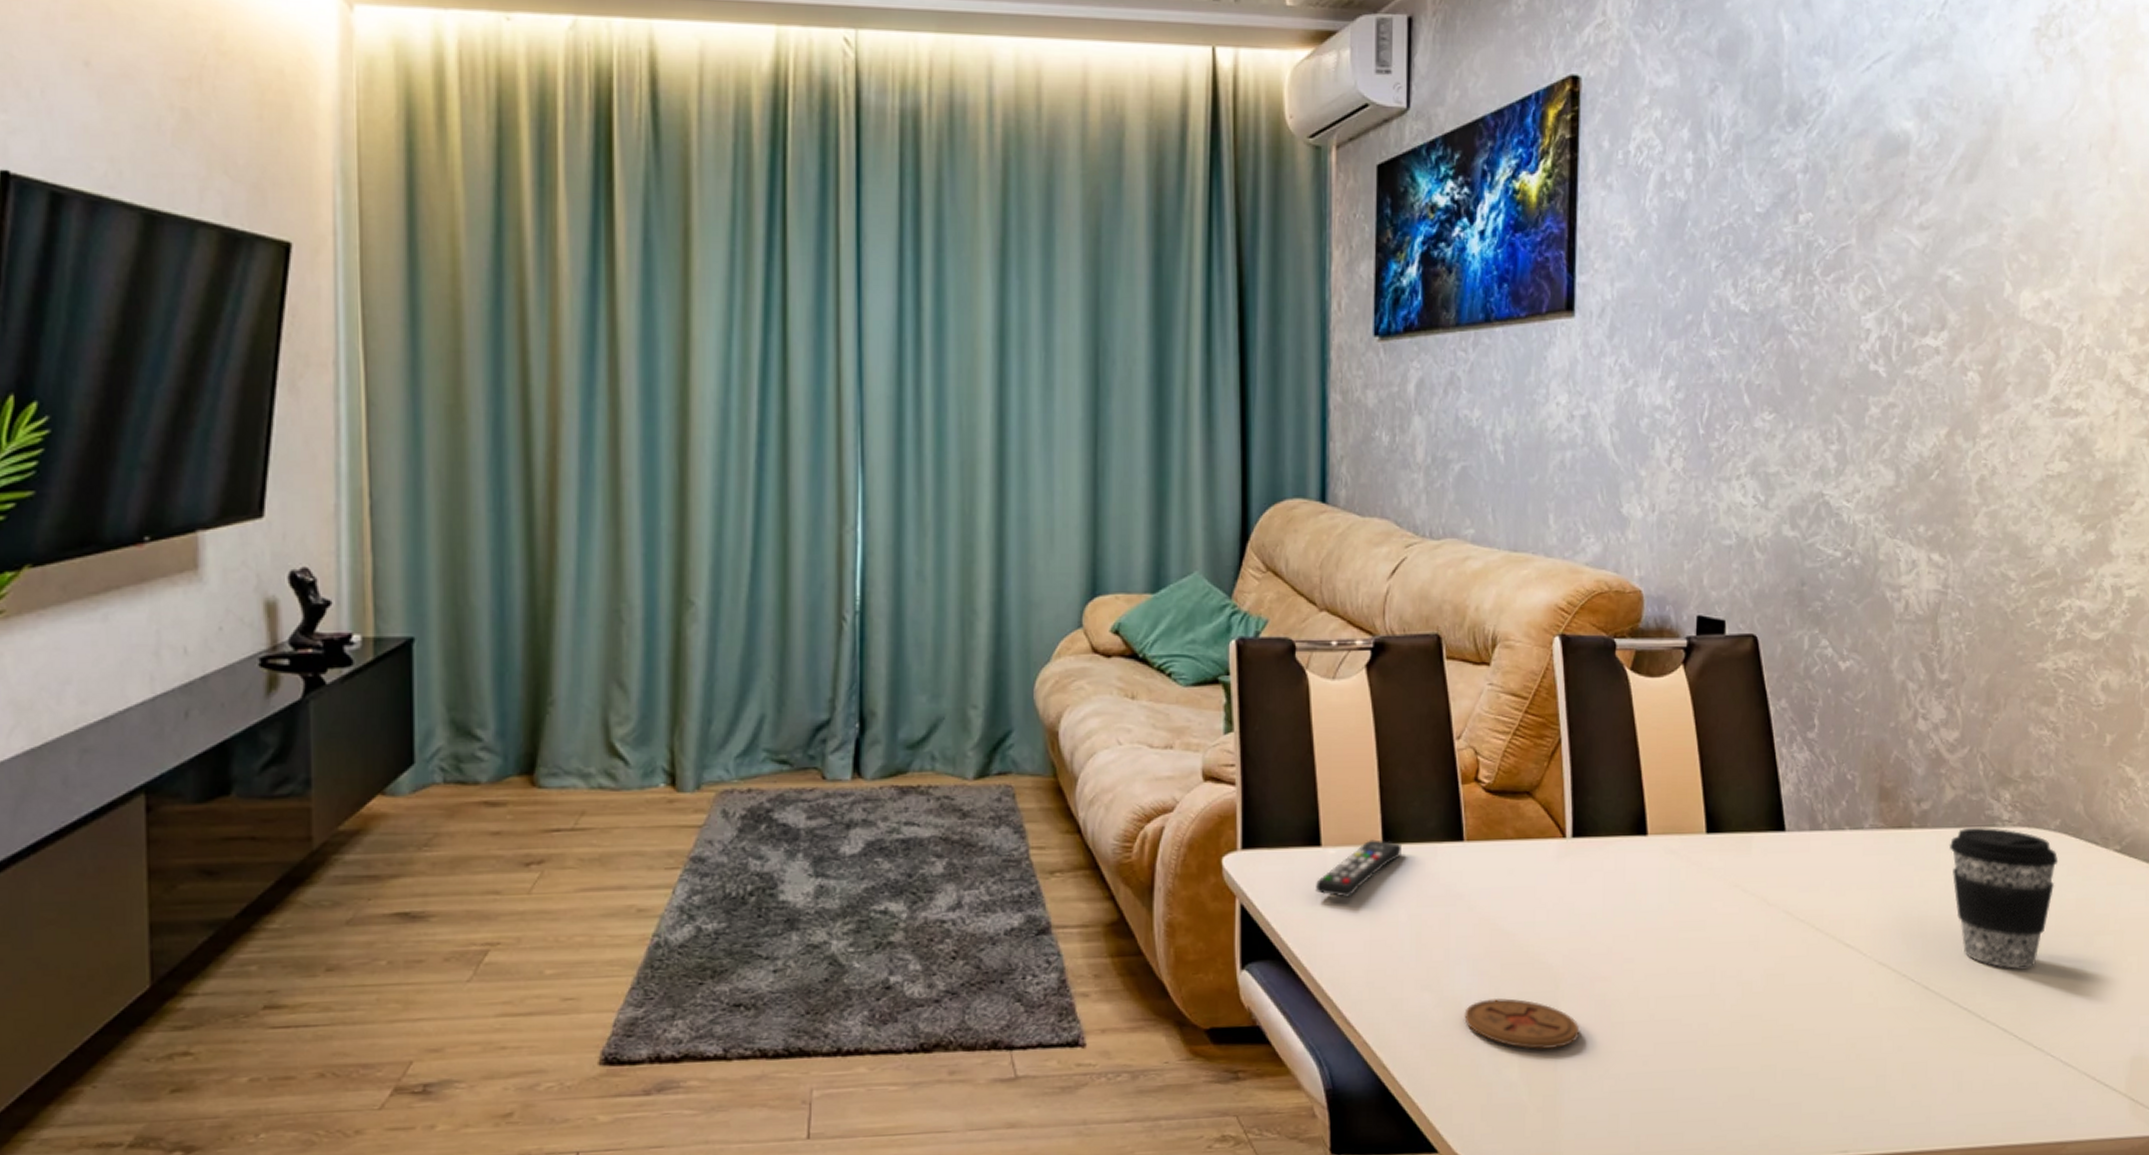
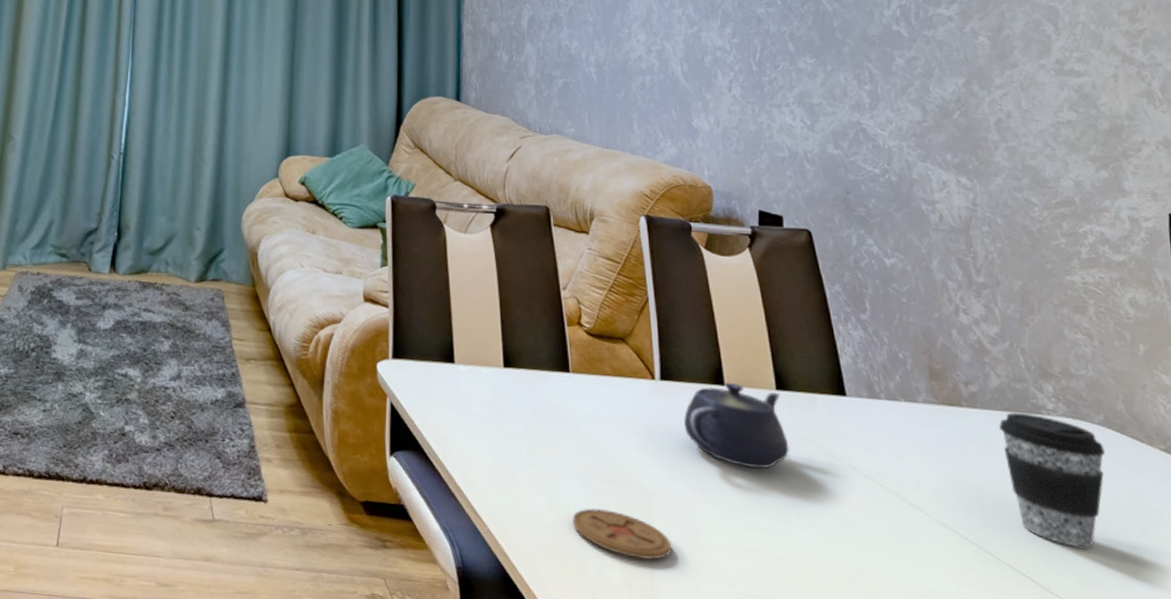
remote control: present [1316,839,1401,898] -> none [450,362,519,408]
teapot: none [1599,830,1719,928] -> present [684,382,790,469]

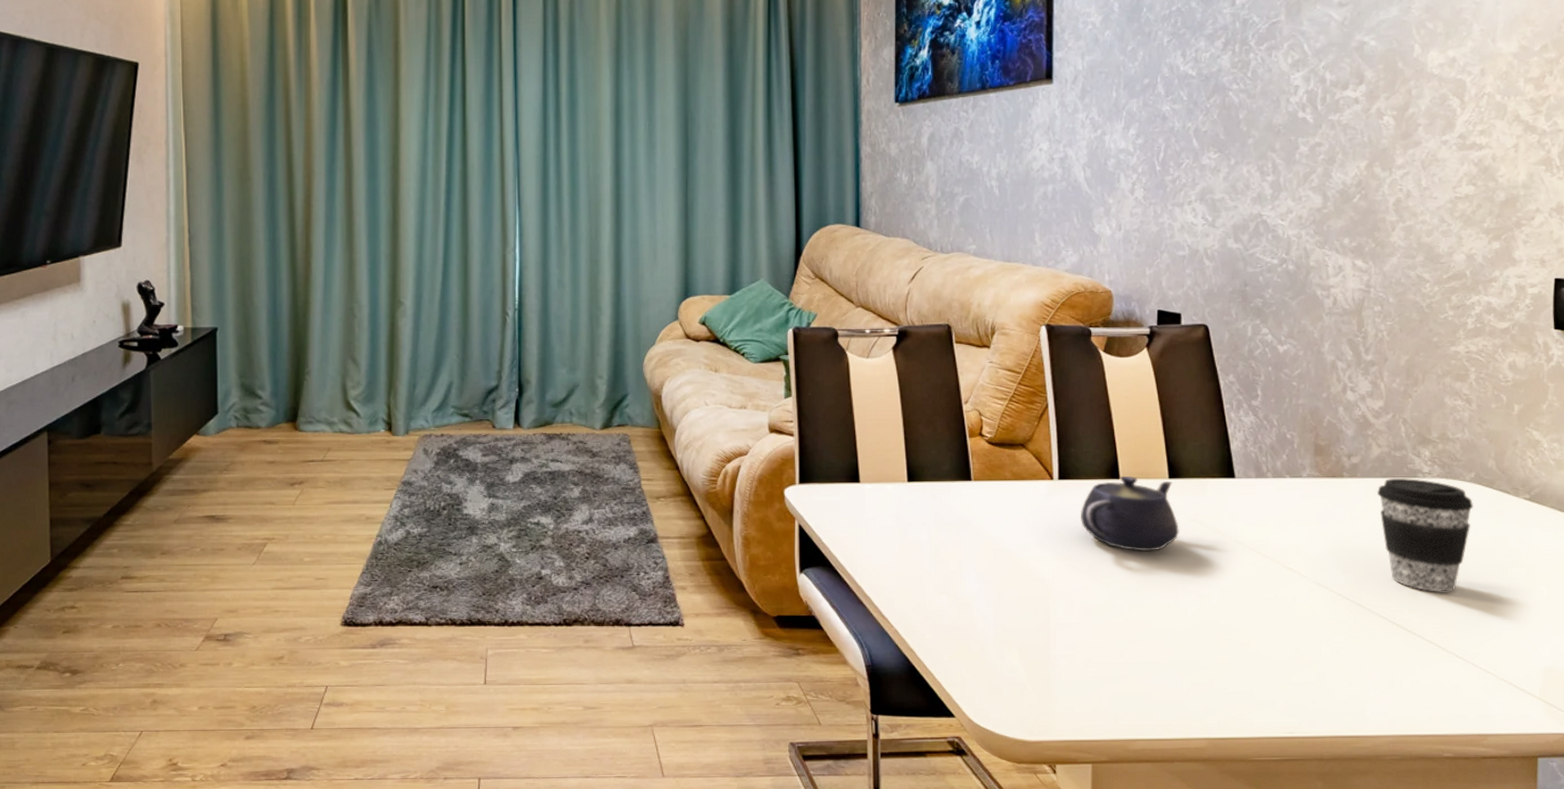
coaster: present [572,508,672,561] -> none [974,600,1068,642]

